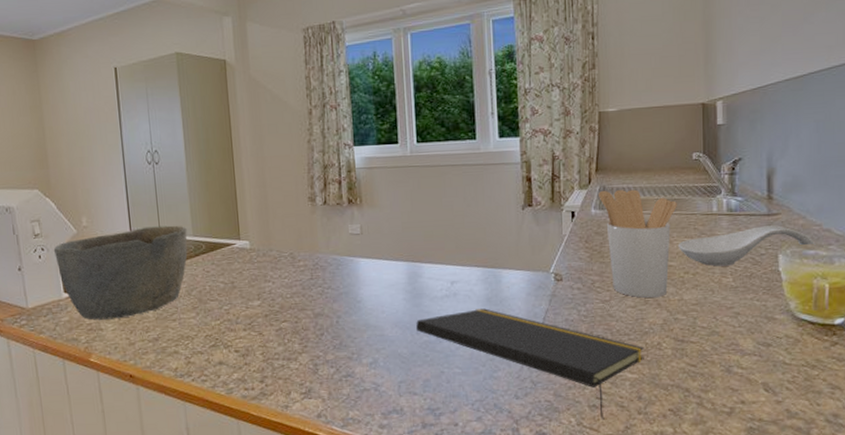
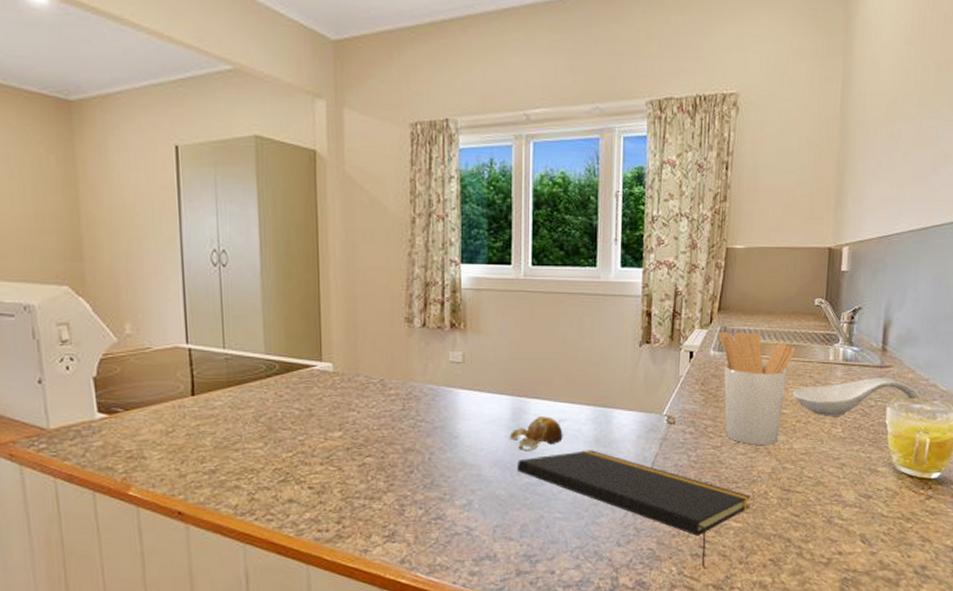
bowl: present [53,225,188,320] -> none [85,340,258,447]
fruit: none [407,279,457,312] -> present [509,416,563,451]

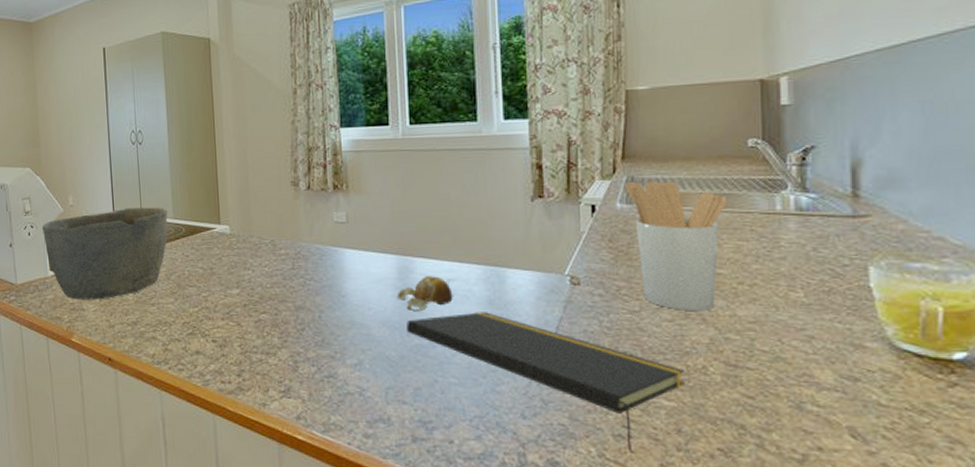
bowl: none [85,340,258,447] -> present [41,207,168,300]
spoon rest: present [792,378,924,416] -> none [728,230,927,277]

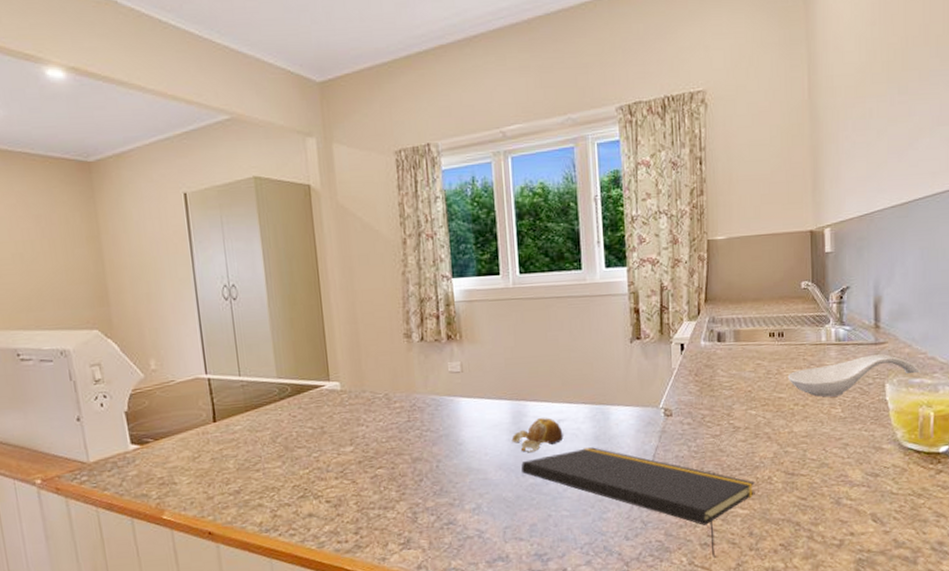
bowl: present [41,207,168,300] -> none [117,366,271,474]
utensil holder: present [625,180,727,311] -> none [708,320,786,432]
spoon rest: none [728,230,927,277] -> present [787,354,924,397]

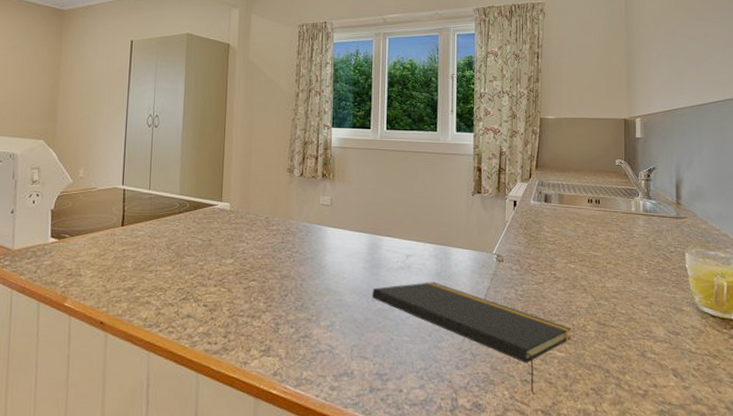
fruit: present [511,418,563,453] -> none [366,252,410,281]
spoon rest: present [787,354,924,397] -> none [602,227,718,260]

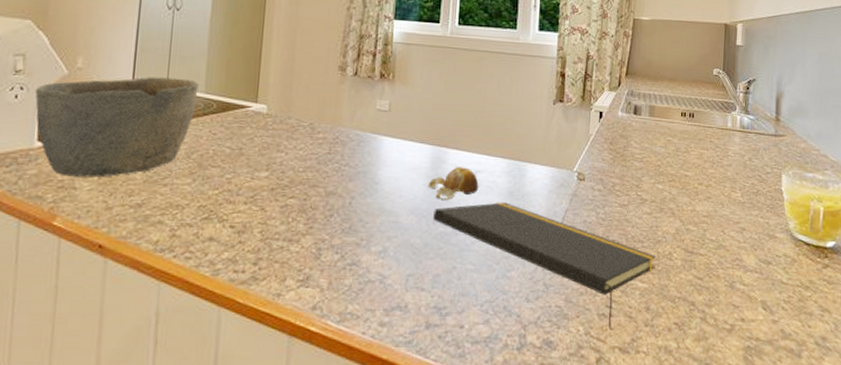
bowl: none [47,182,175,266] -> present [34,76,199,178]
fruit: none [366,252,410,281] -> present [427,167,479,201]

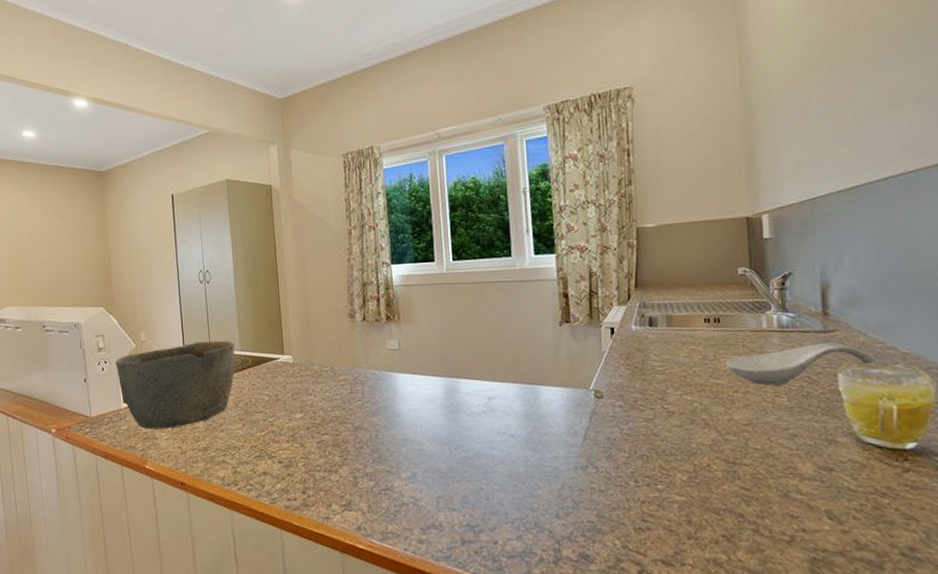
fruit: present [427,167,479,201] -> none [445,395,494,427]
notepad: present [433,202,656,331] -> none [454,425,693,544]
spoon rest: none [694,145,816,181] -> present [725,342,883,385]

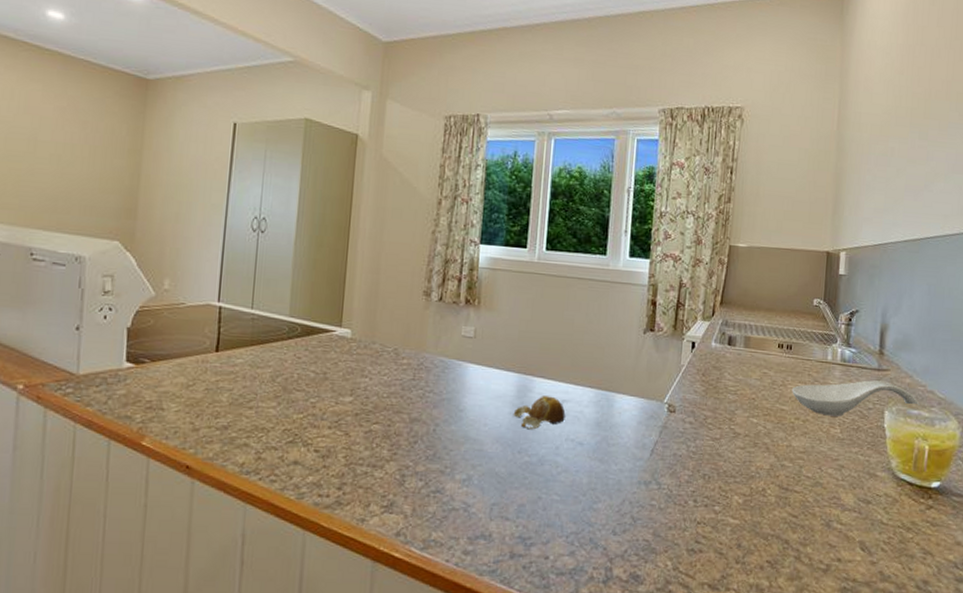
bowl: present [115,340,235,429] -> none [123,299,284,399]
fruit: none [445,395,494,427] -> present [513,396,566,430]

